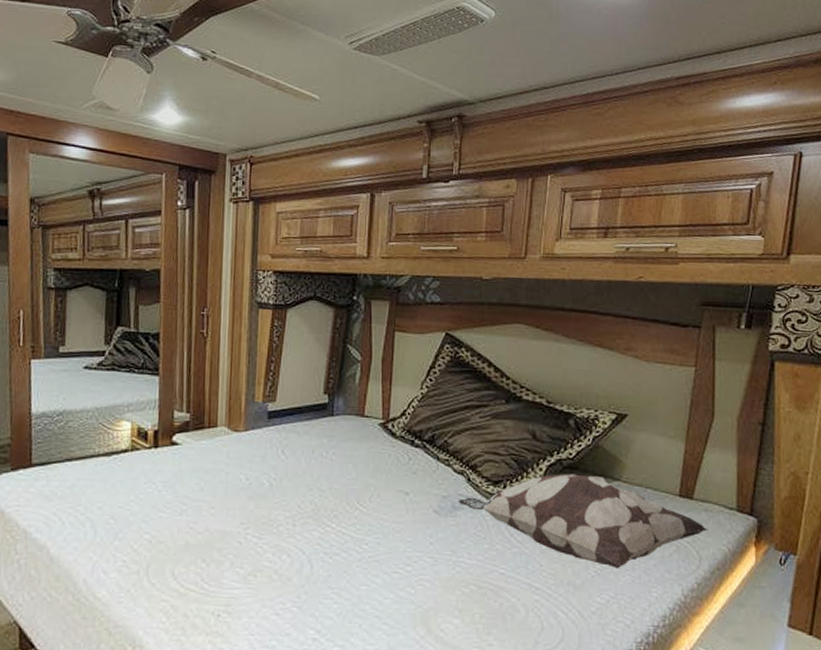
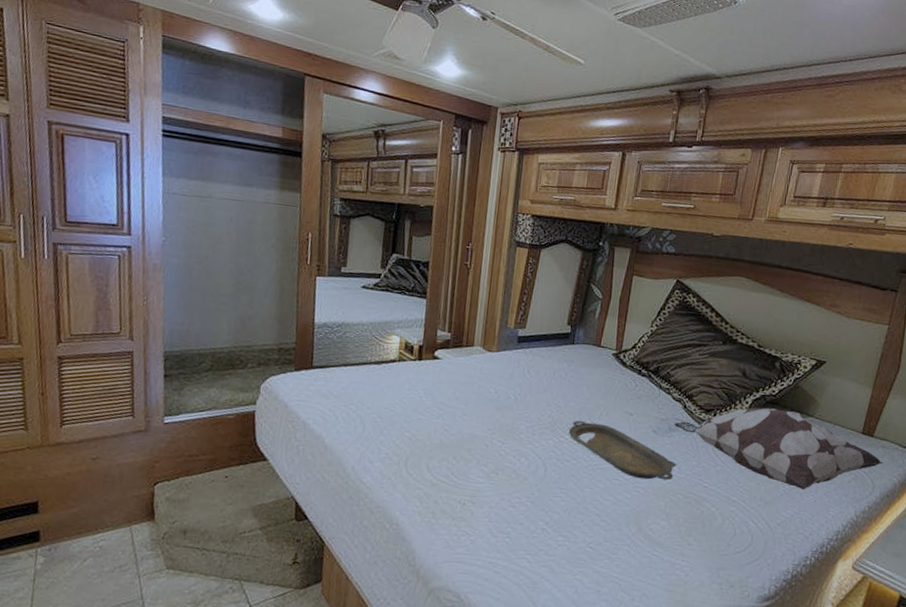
serving tray: none [336,504,466,570] -> present [569,420,677,481]

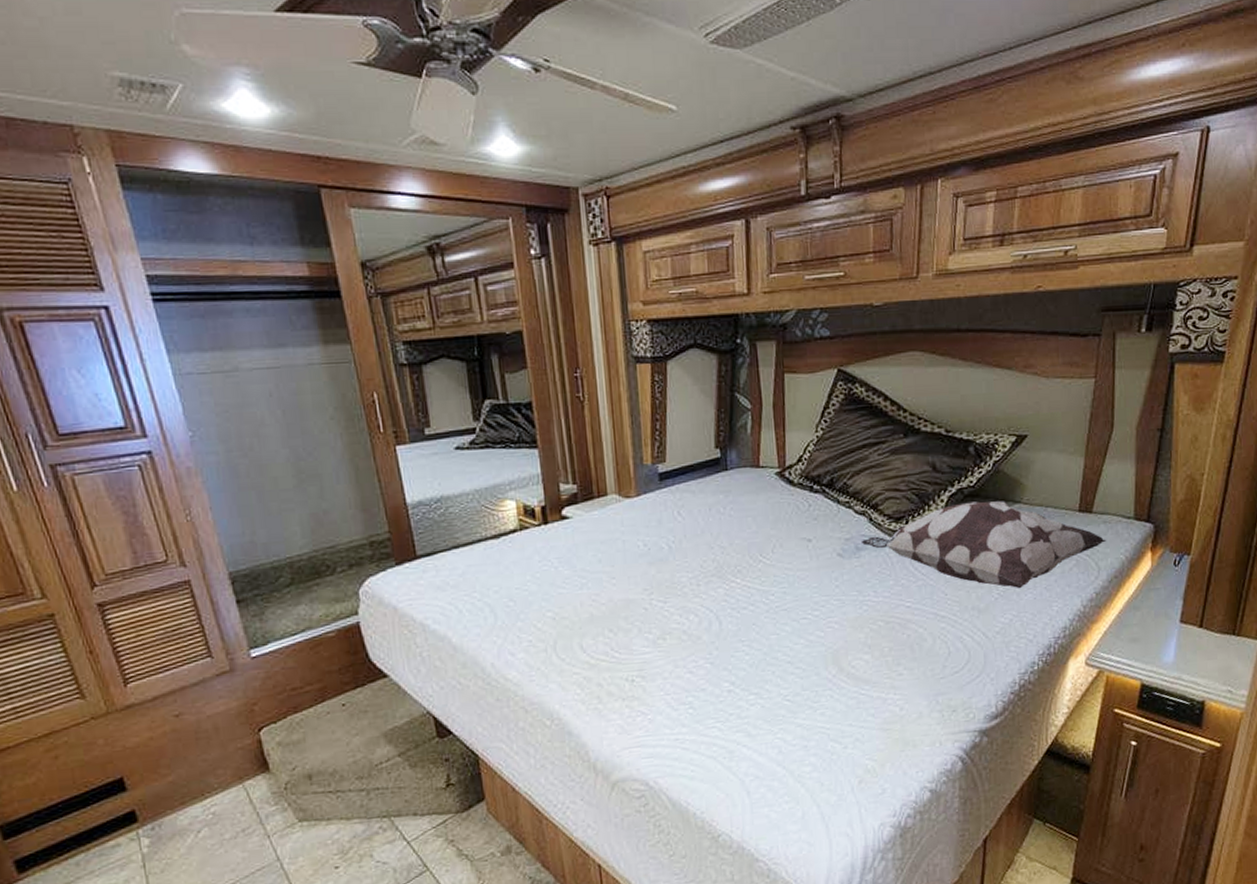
serving tray: present [569,420,677,481] -> none [740,557,872,613]

